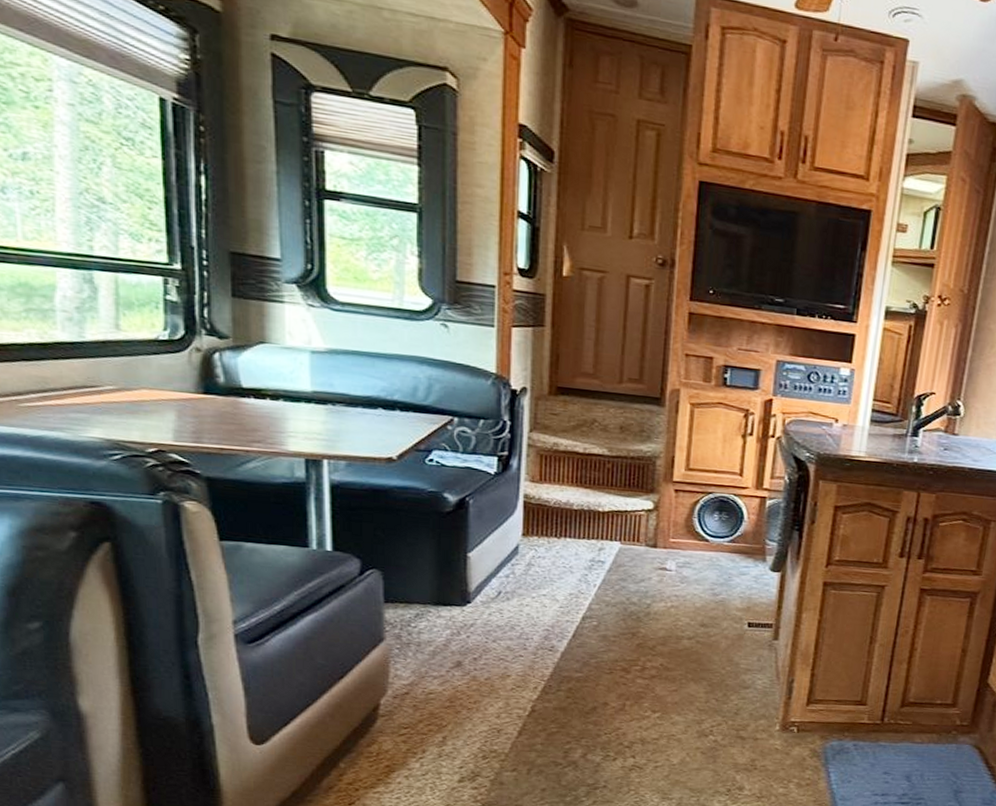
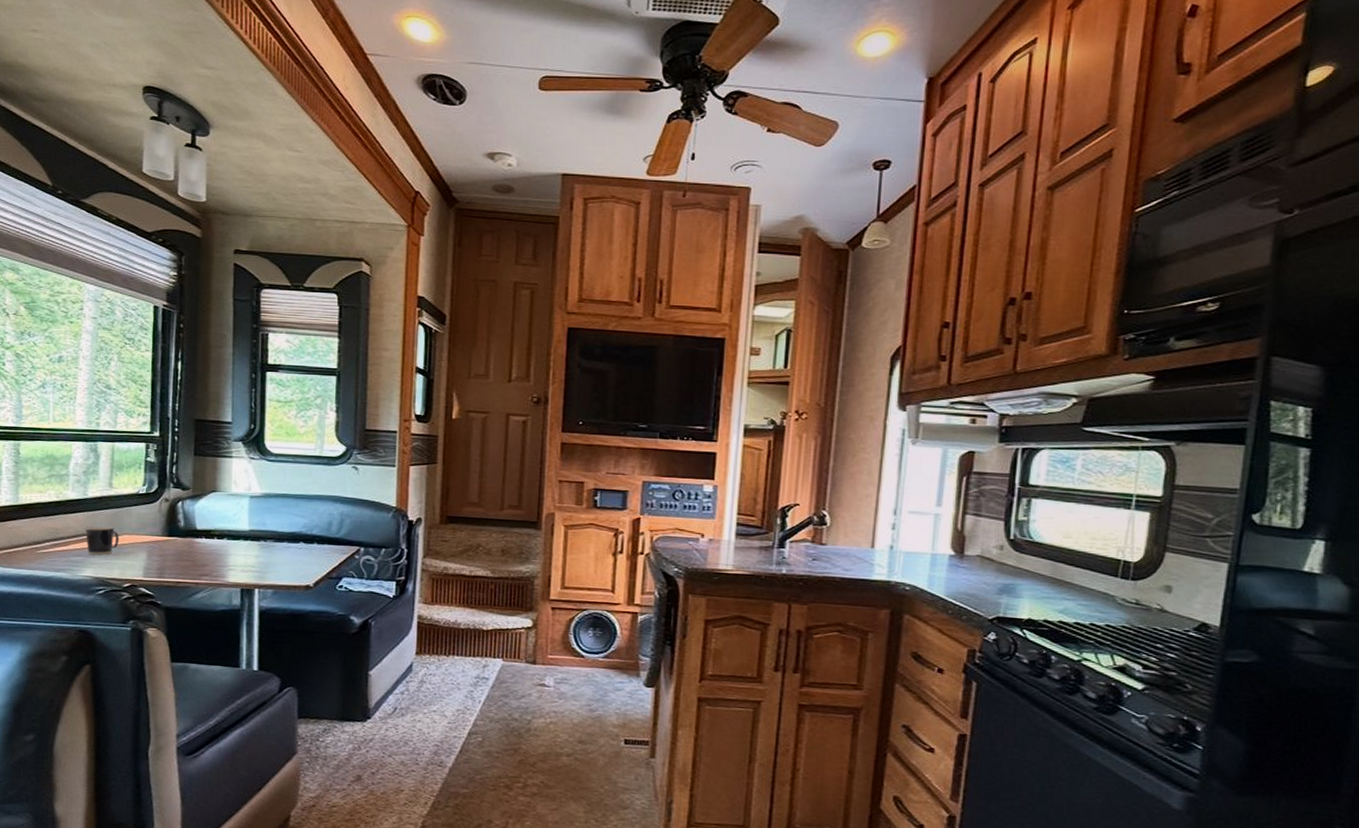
mug: none [86,377,136,413] -> present [85,526,119,556]

